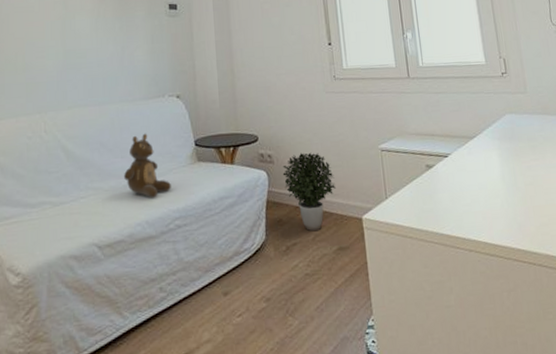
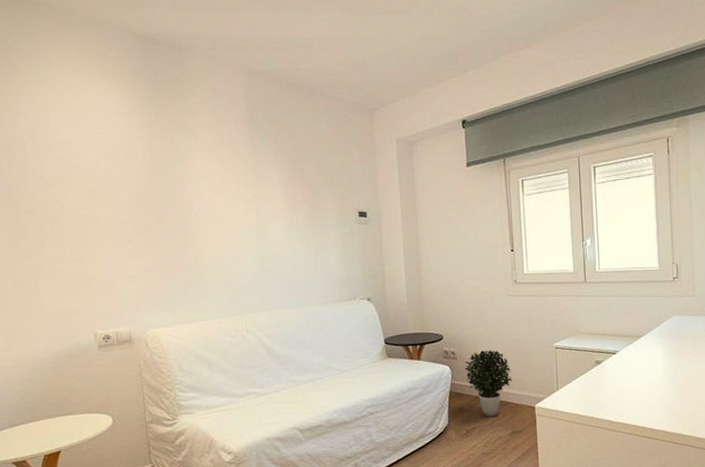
teddy bear: present [124,133,171,198] -> none [320,332,364,390]

